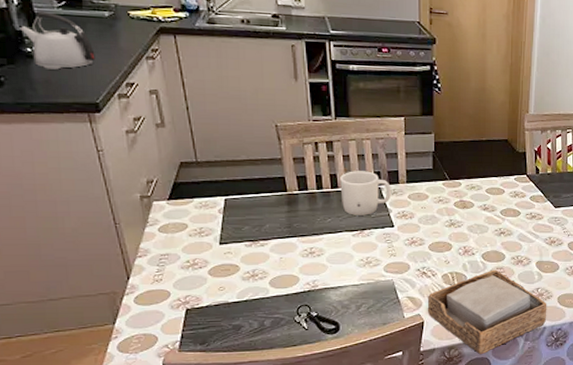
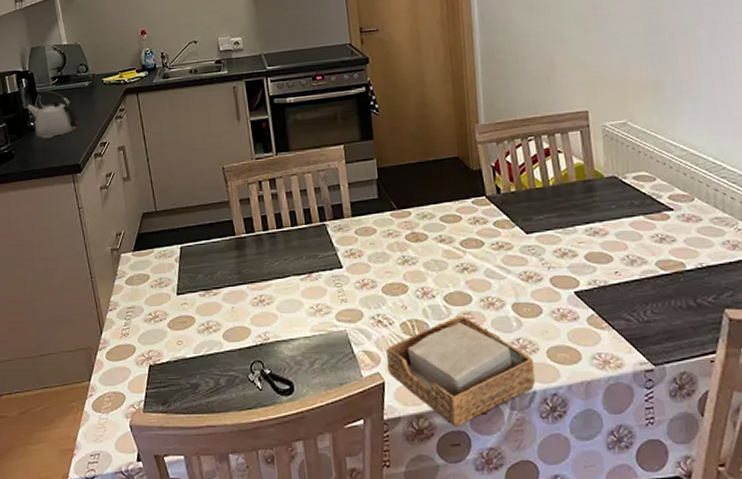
mug: present [340,171,392,215] -> none [284,207,337,257]

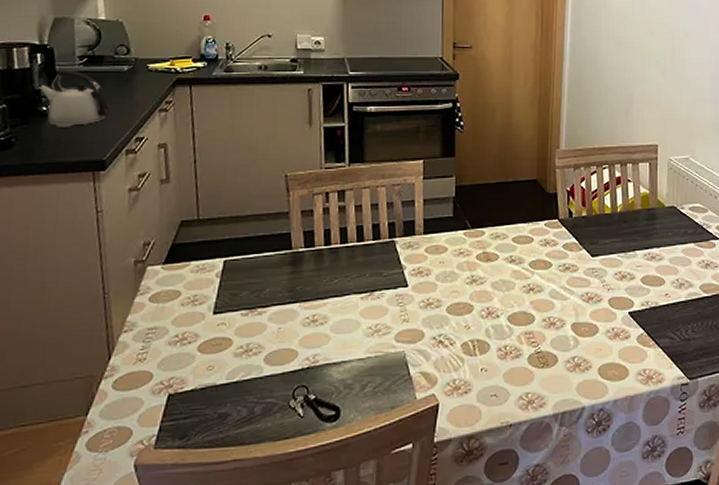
napkin holder: present [385,315,536,427] -> none [443,335,586,446]

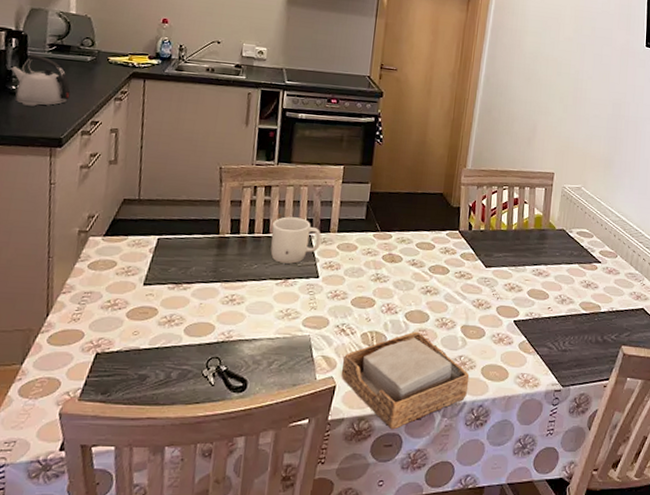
mug: none [350,222,407,274] -> present [270,217,322,264]
napkin holder: none [443,335,586,446] -> present [341,331,470,430]

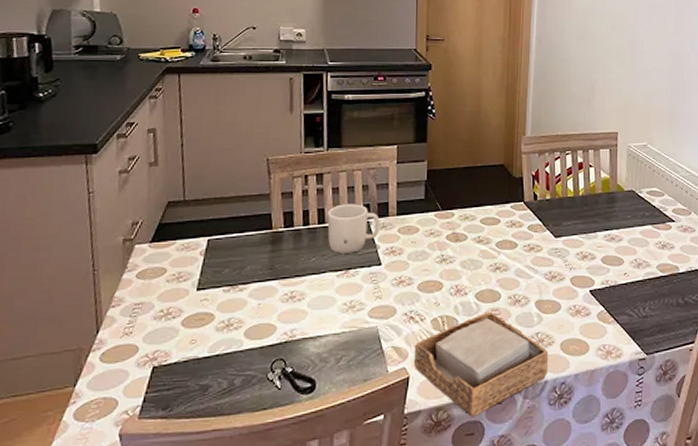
kettle: present [10,54,71,107] -> none [36,58,102,113]

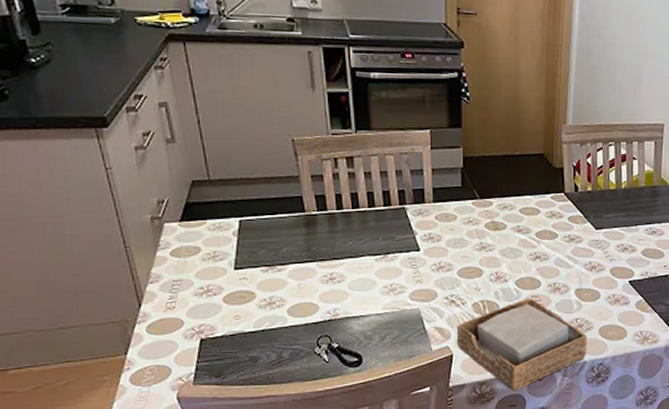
mug: present [327,204,381,253] -> none [361,189,417,238]

